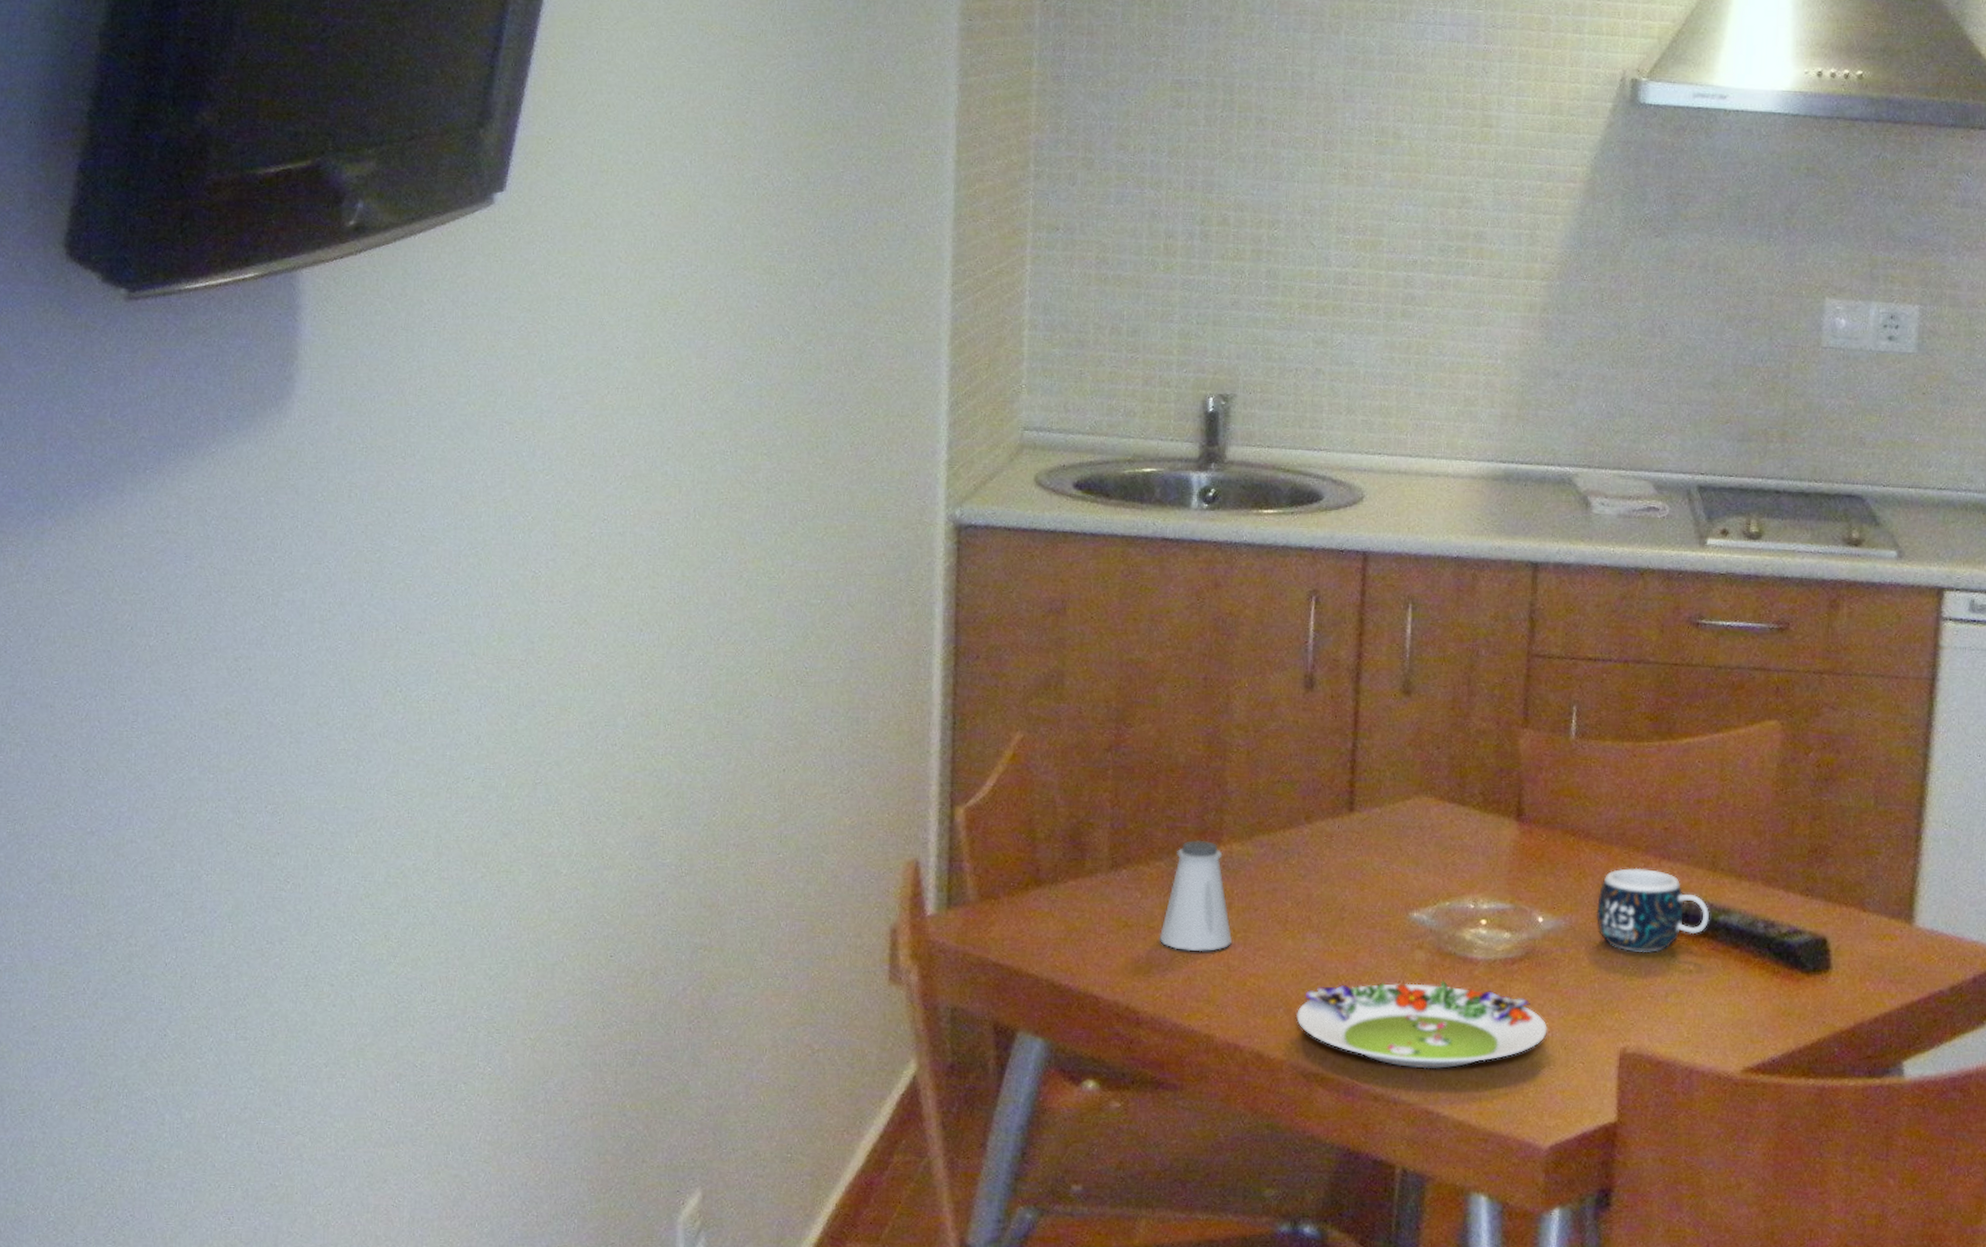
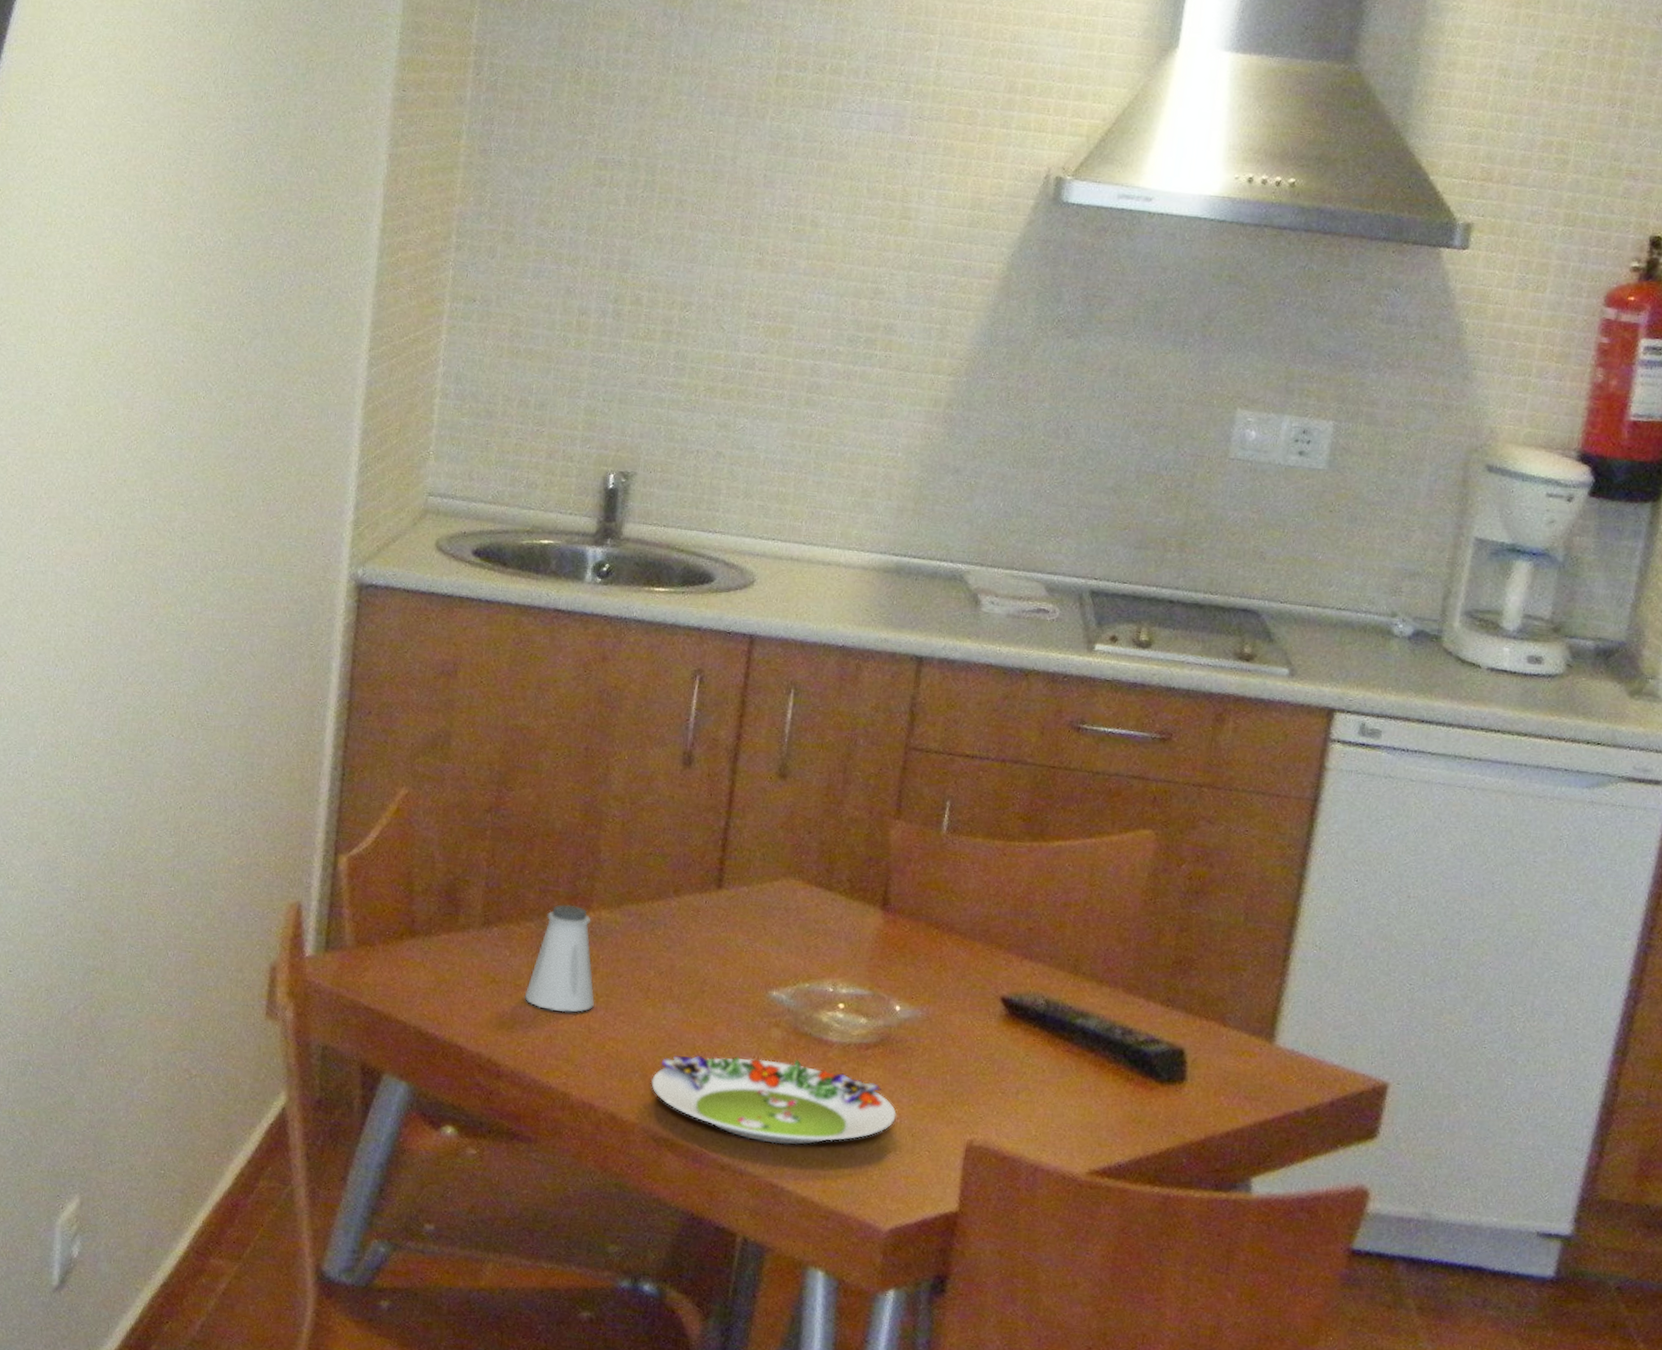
mug: present [1596,867,1710,953] -> none [953,964,1068,1049]

